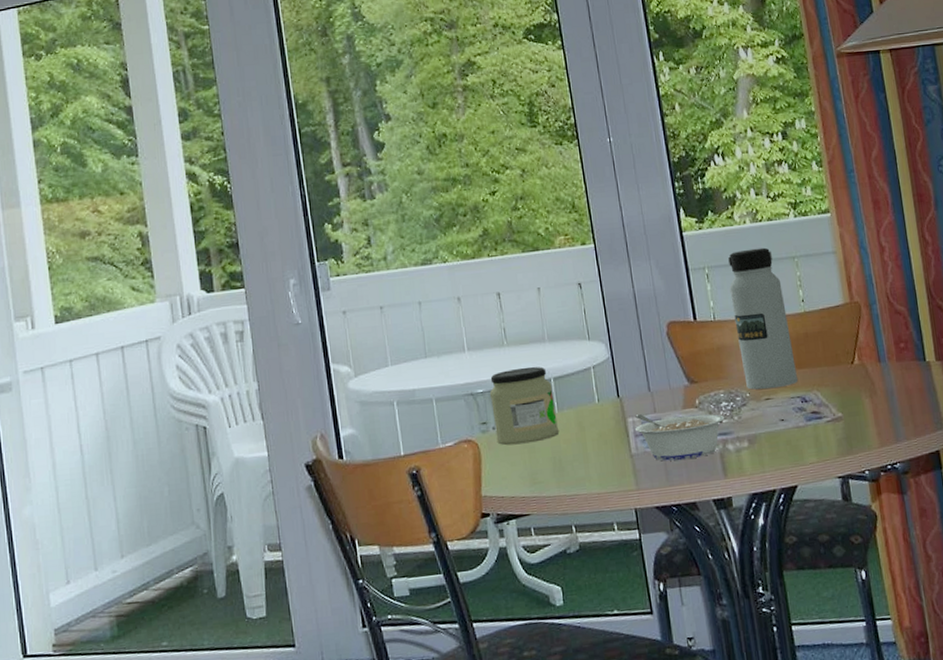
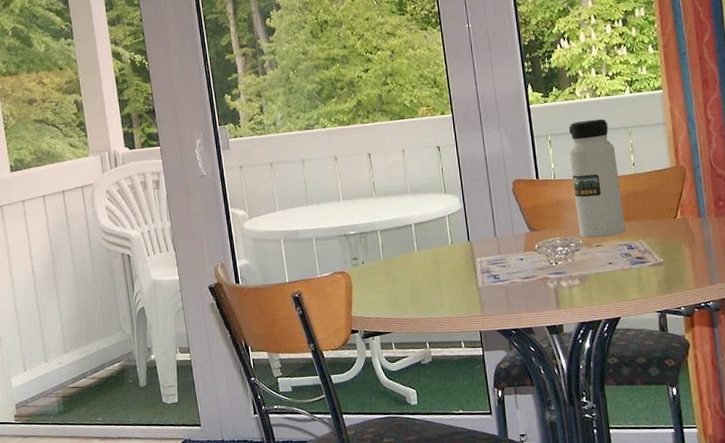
jar: present [489,366,560,445] -> none [360,214,418,277]
legume: present [635,414,725,461] -> none [482,255,560,294]

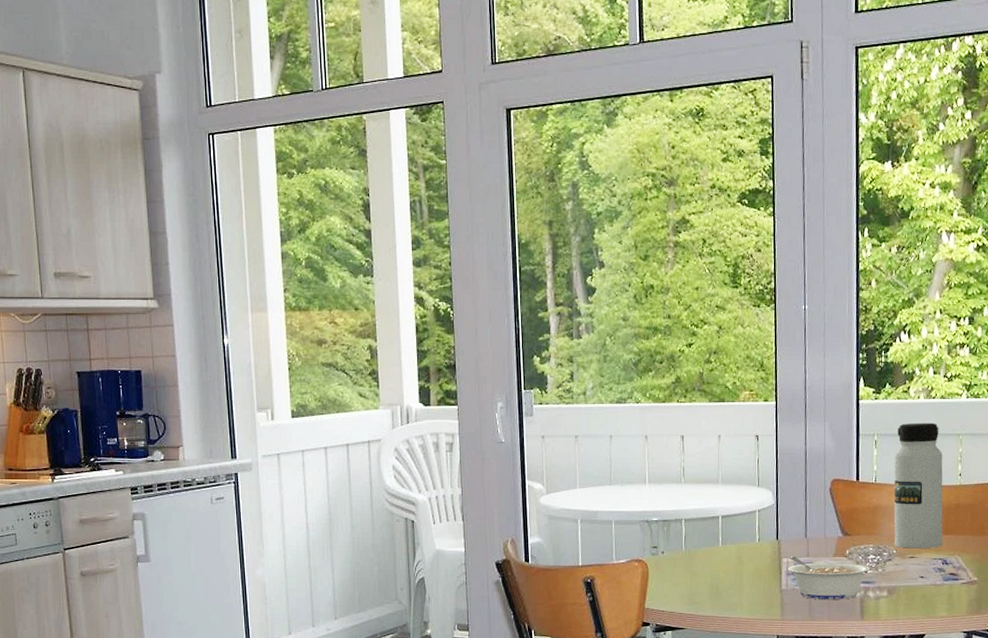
legume: none [482,255,560,294] -> present [788,556,870,600]

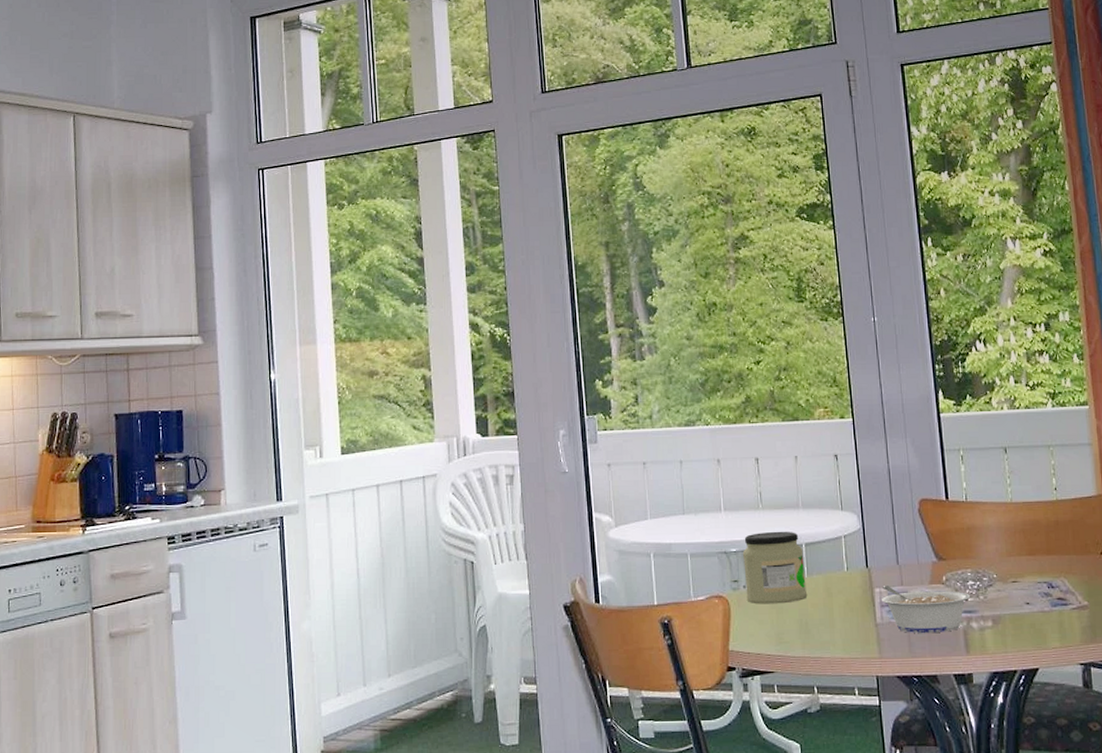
jar: none [663,503,721,569] -> present [742,531,808,604]
water bottle: present [893,422,943,549] -> none [983,434,1045,572]

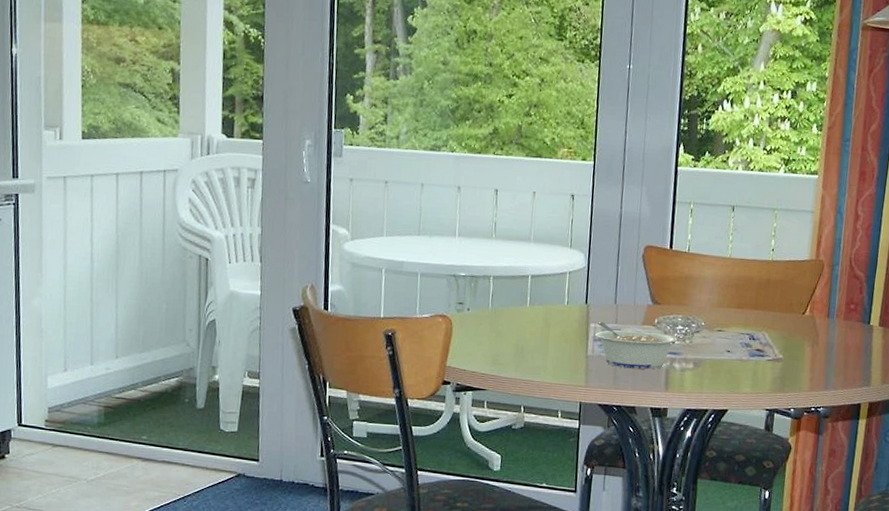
jar: present [742,531,808,604] -> none [469,260,529,329]

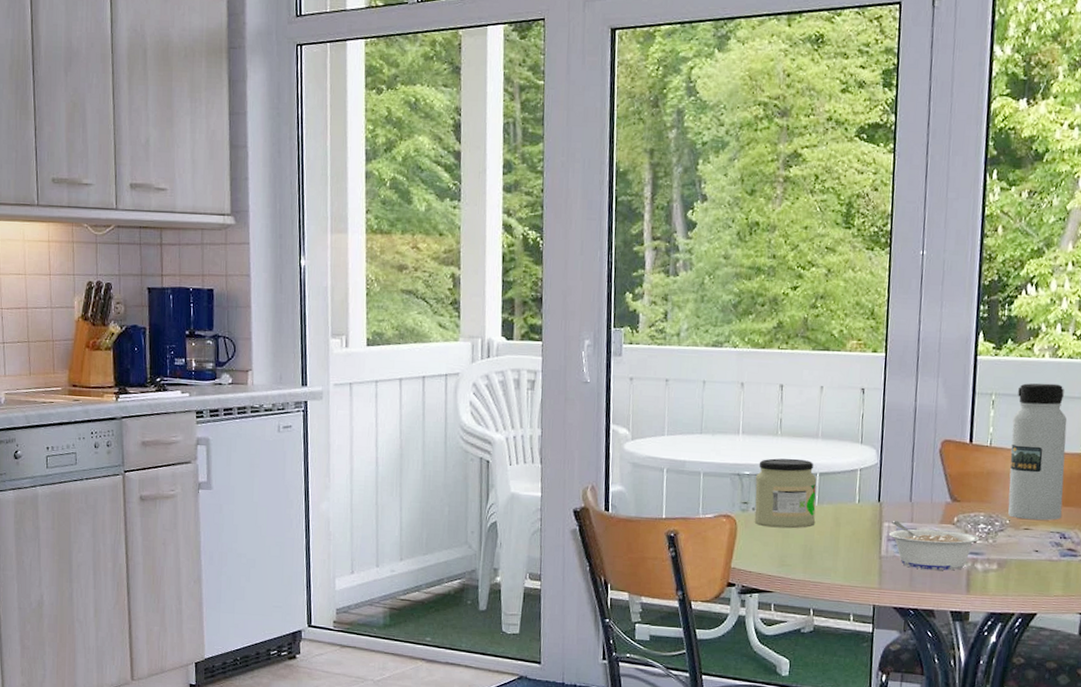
jar: none [469,260,529,329] -> present [754,458,817,529]
water bottle: none [703,193,758,323] -> present [1008,383,1068,521]

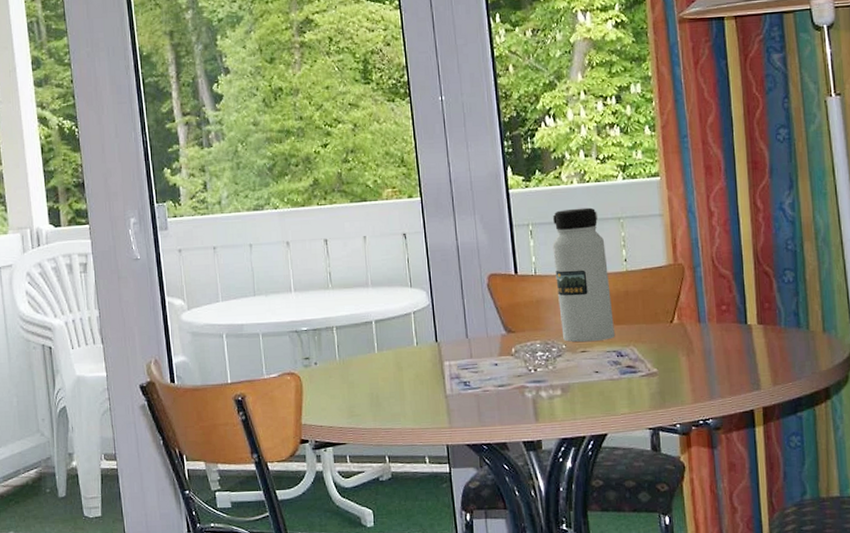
jar: present [754,458,817,529] -> none [313,309,378,380]
legume: present [889,521,980,571] -> none [451,359,540,404]

